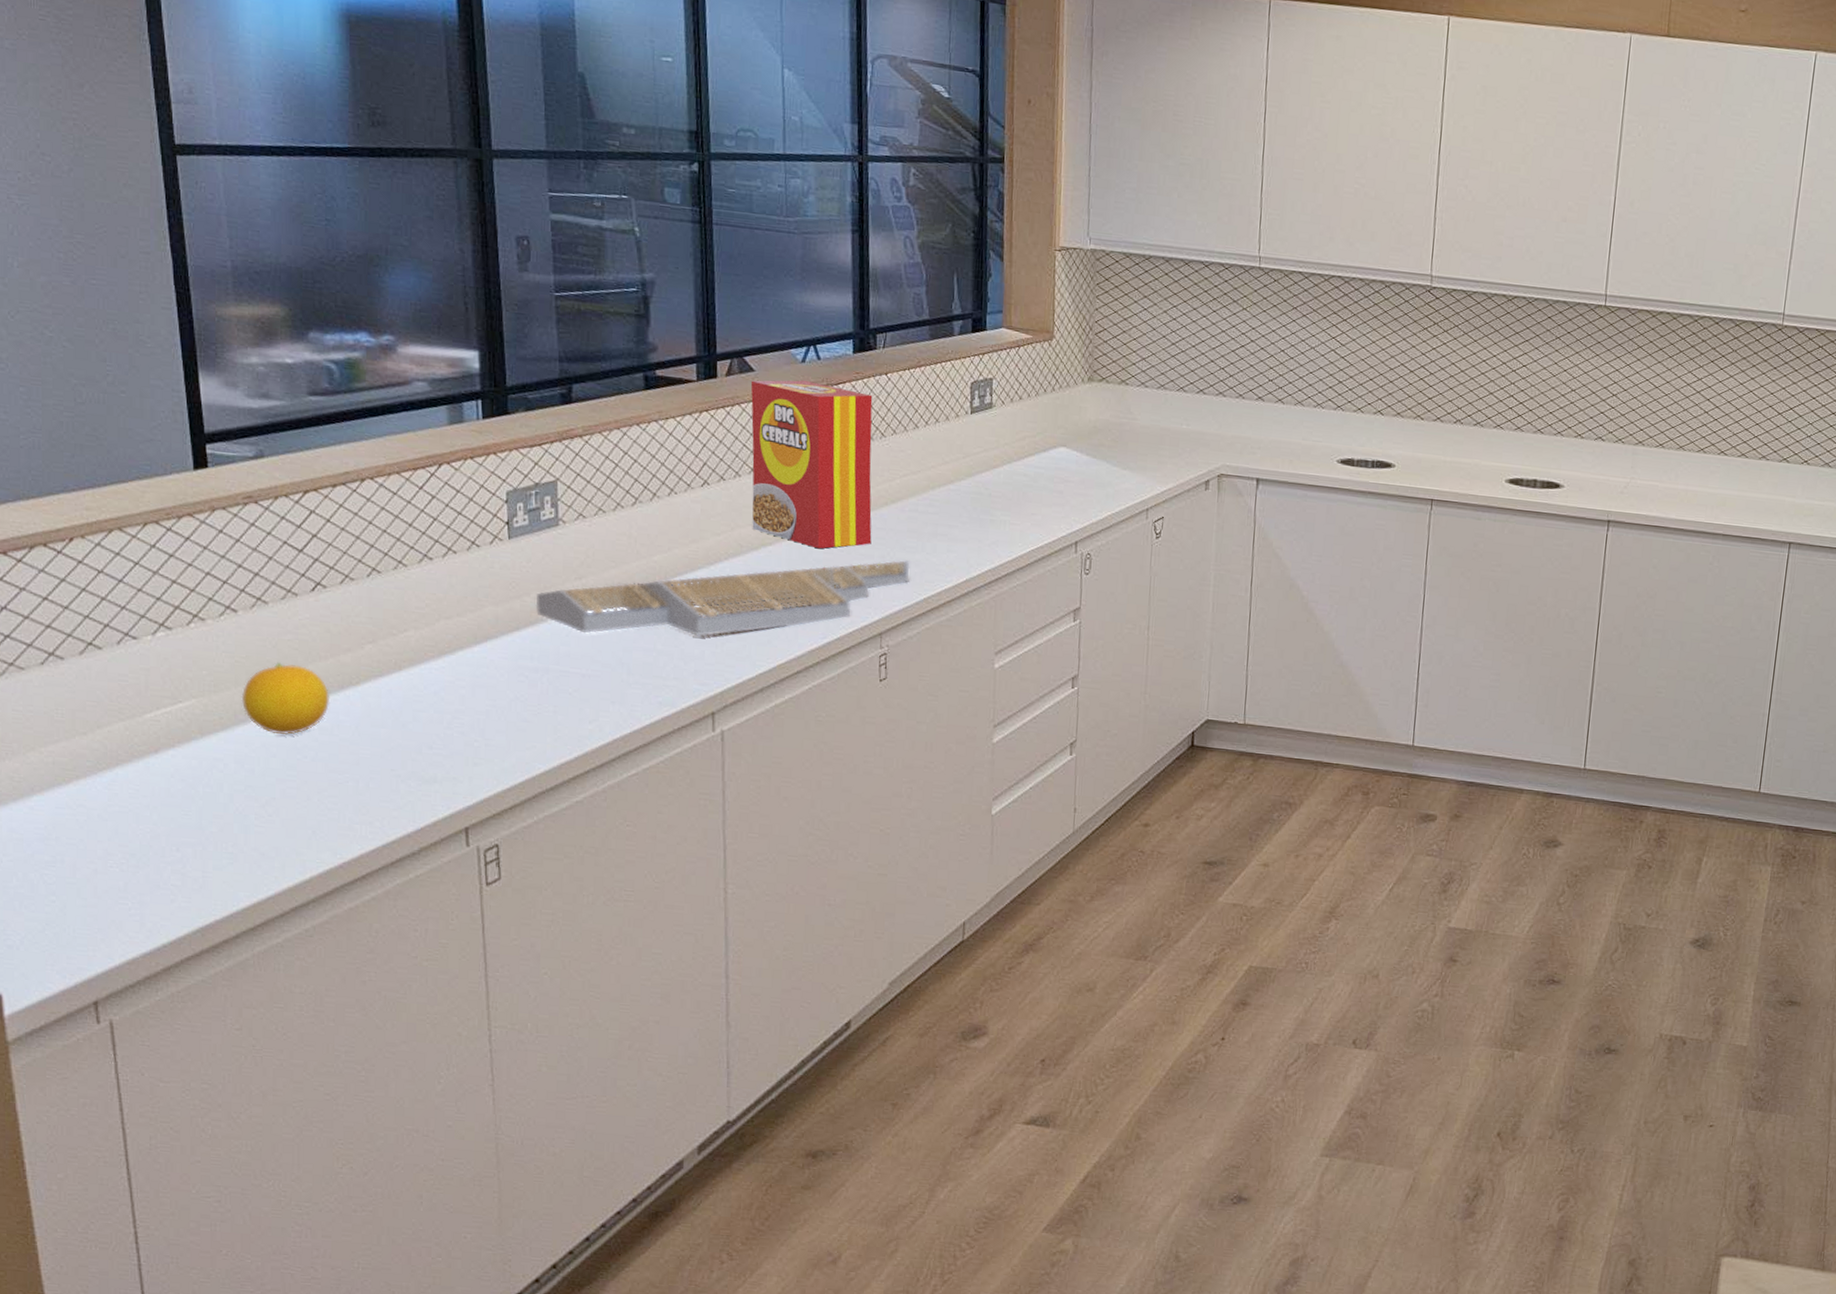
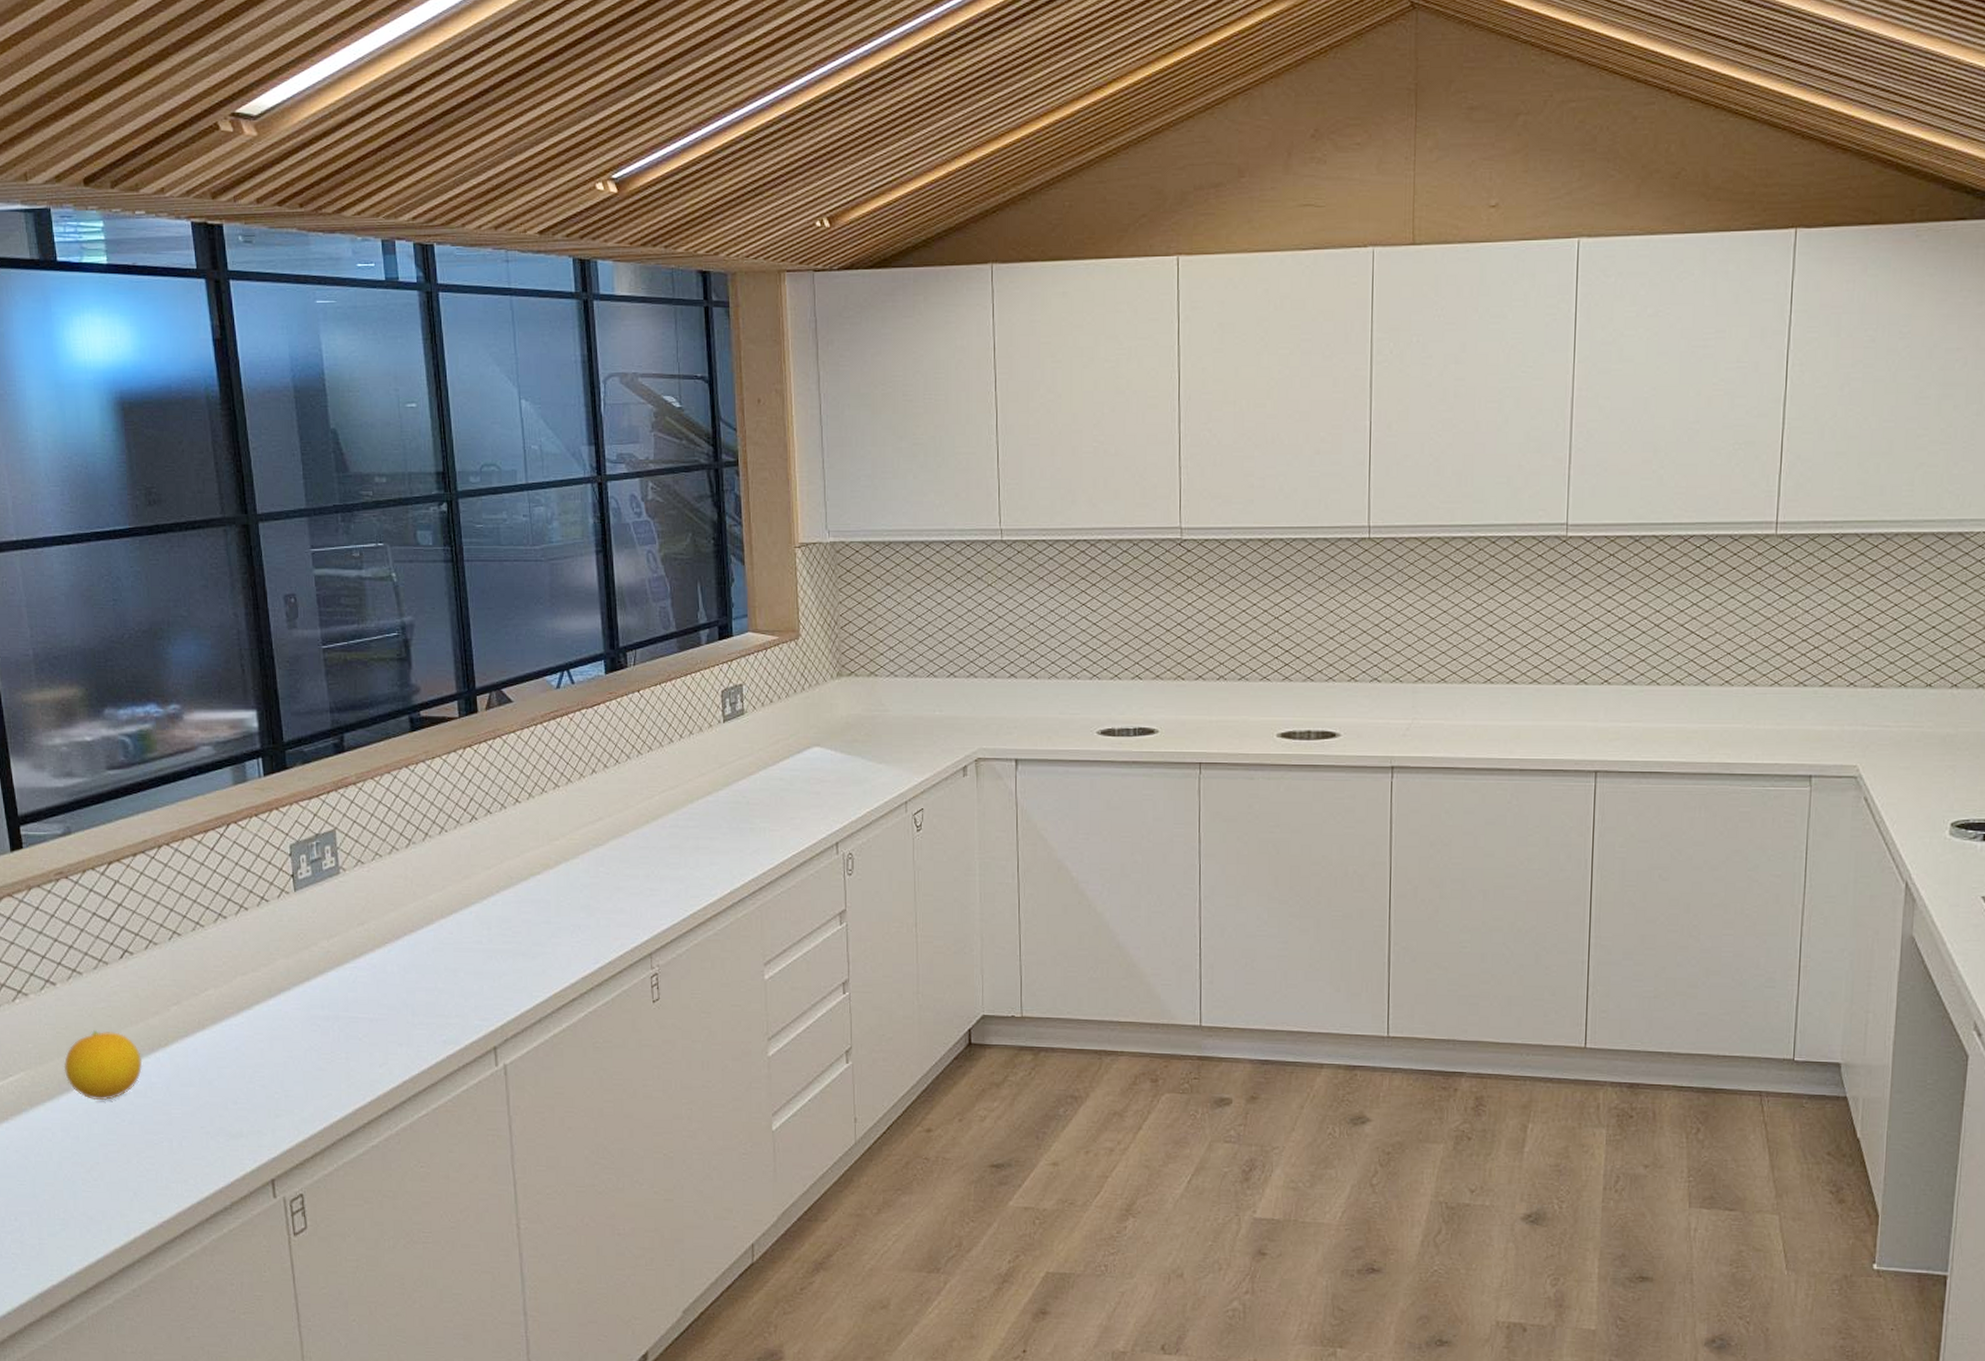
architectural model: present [535,560,910,637] -> none [322,877,675,978]
cereal box: present [750,380,873,549] -> none [509,705,636,874]

